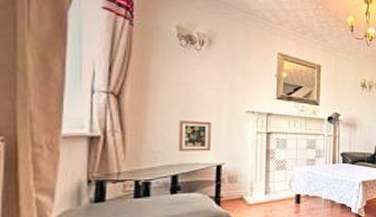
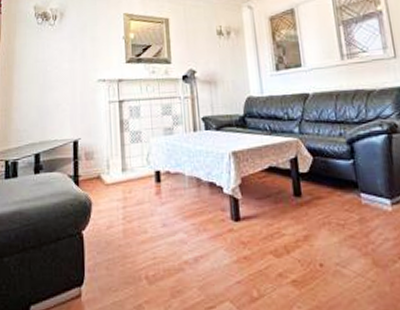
picture frame: present [179,121,211,151] -> none [39,95,67,128]

